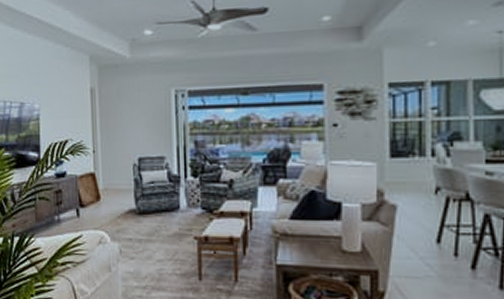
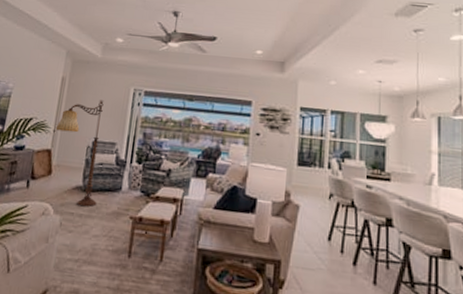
floor lamp: none [94,109,155,231] -> present [55,100,104,207]

